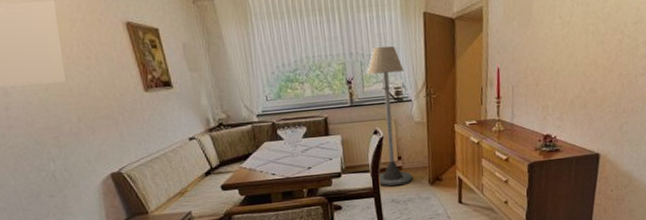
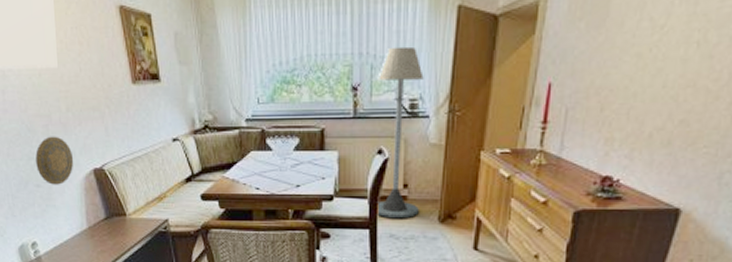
decorative plate: none [46,146,90,193] -> present [35,136,74,185]

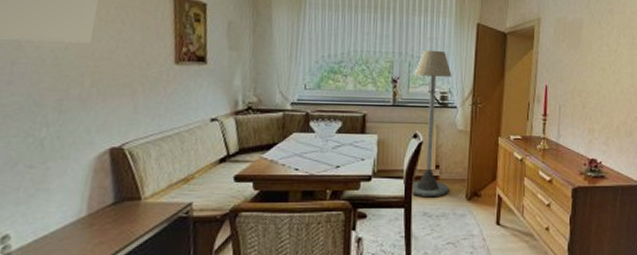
decorative plate: present [35,136,74,185] -> none [34,111,88,166]

